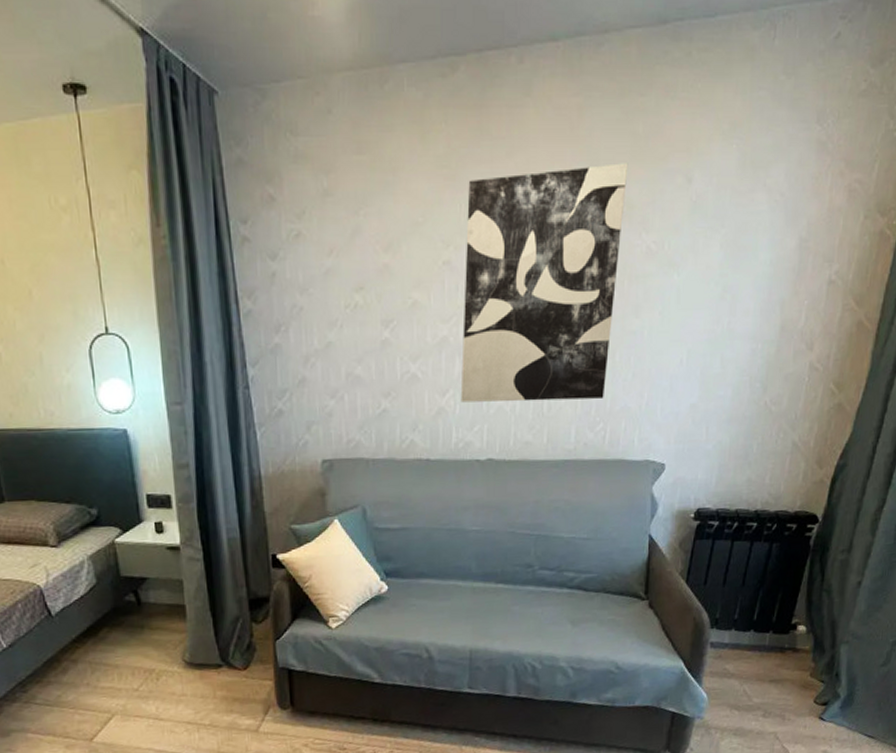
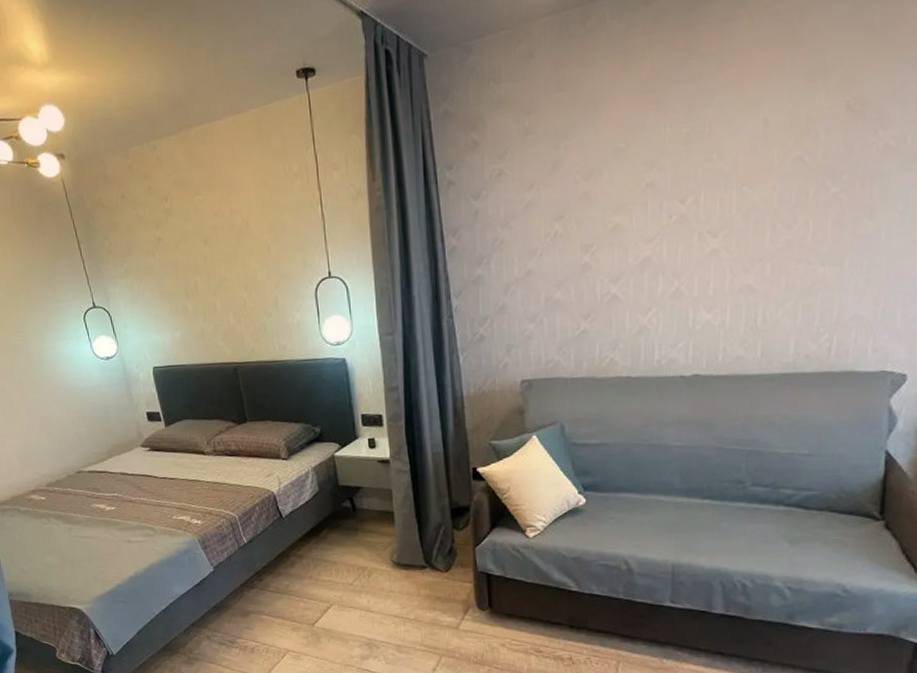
wall art: present [460,163,628,403] -> none [664,58,862,320]

